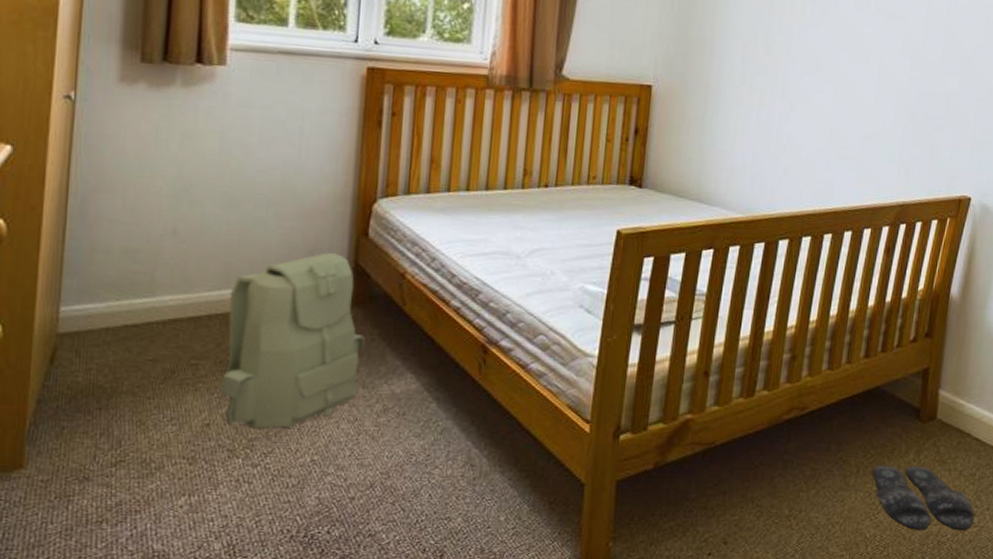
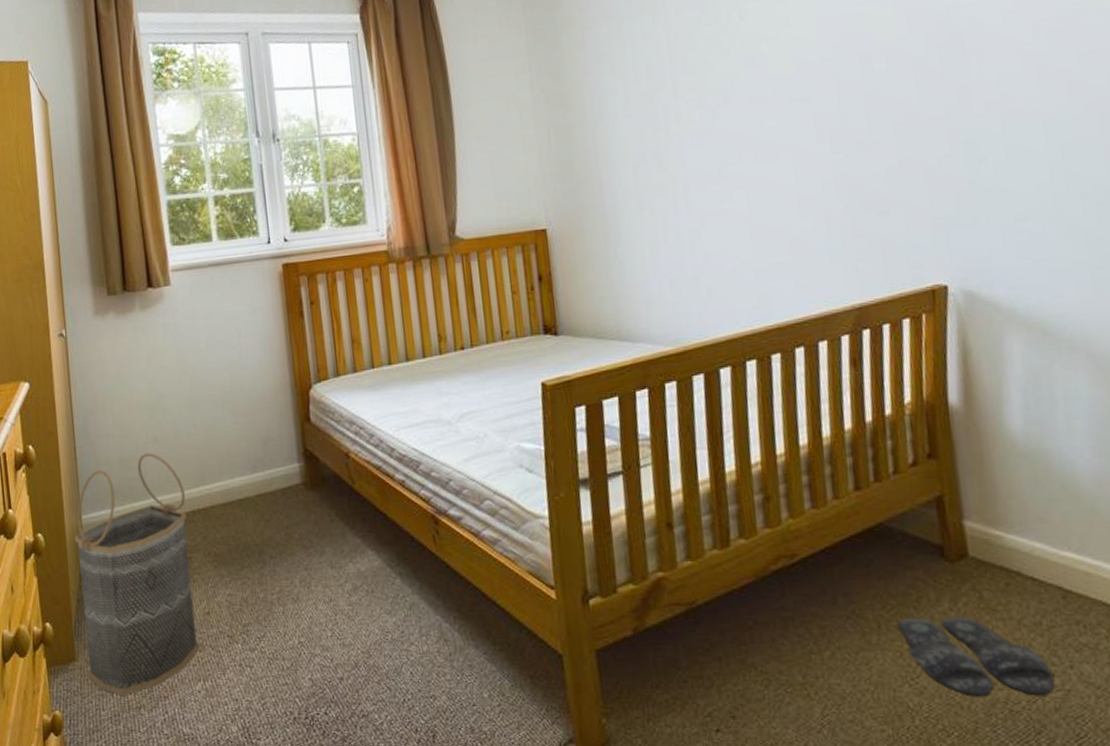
basket: none [37,246,202,508] -> present [75,452,200,695]
backpack: present [220,252,366,429] -> none [207,440,328,614]

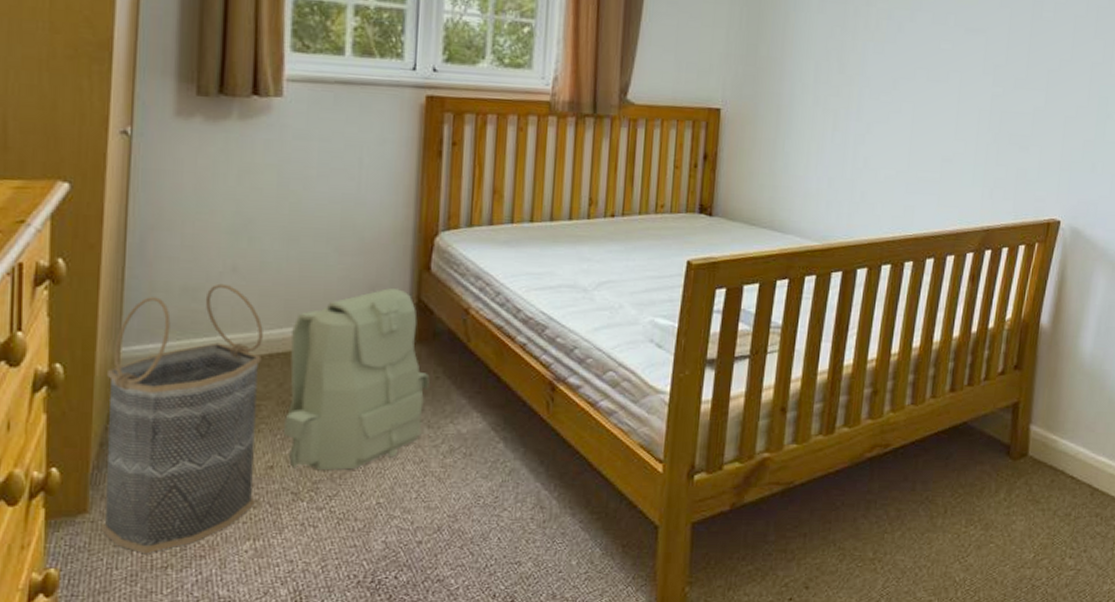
backpack: none [207,440,328,614] -> present [283,287,431,471]
slippers: present [899,616,1054,697] -> none [961,505,1070,574]

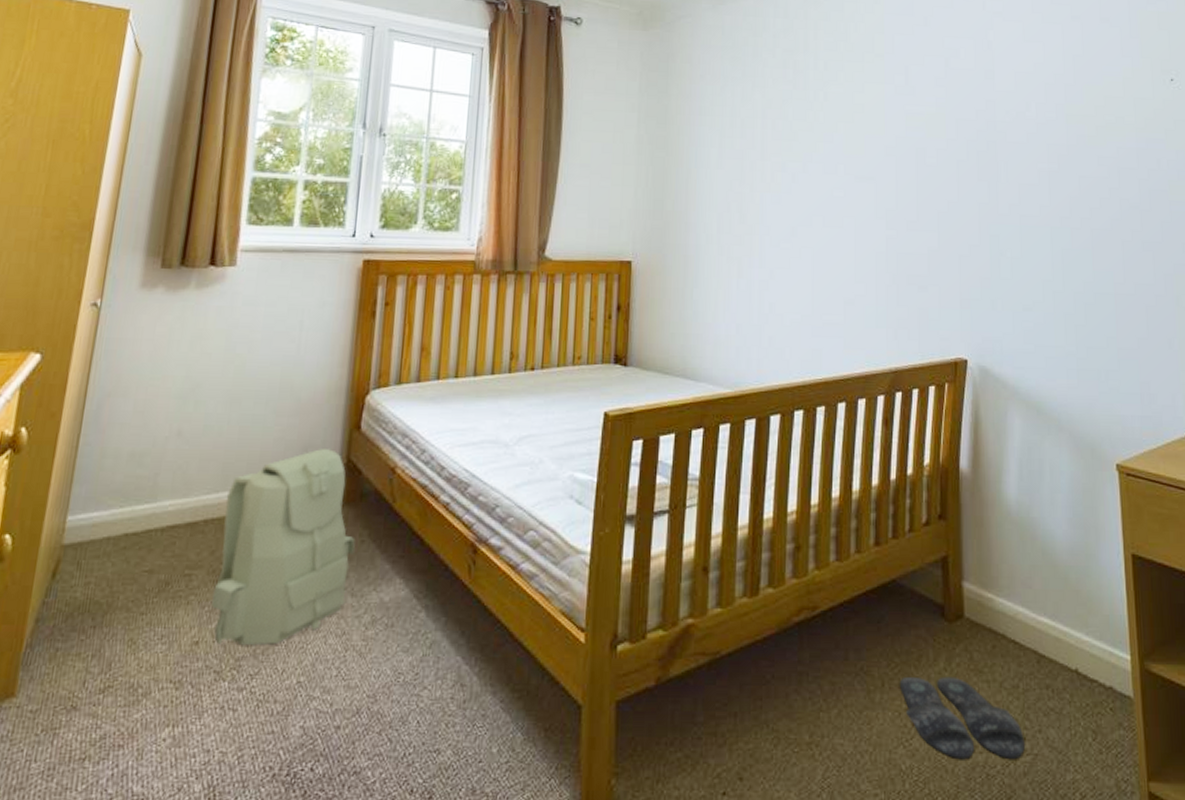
basket: present [102,283,263,553] -> none [26,448,201,742]
slippers: none [961,505,1070,574] -> present [900,676,1025,760]

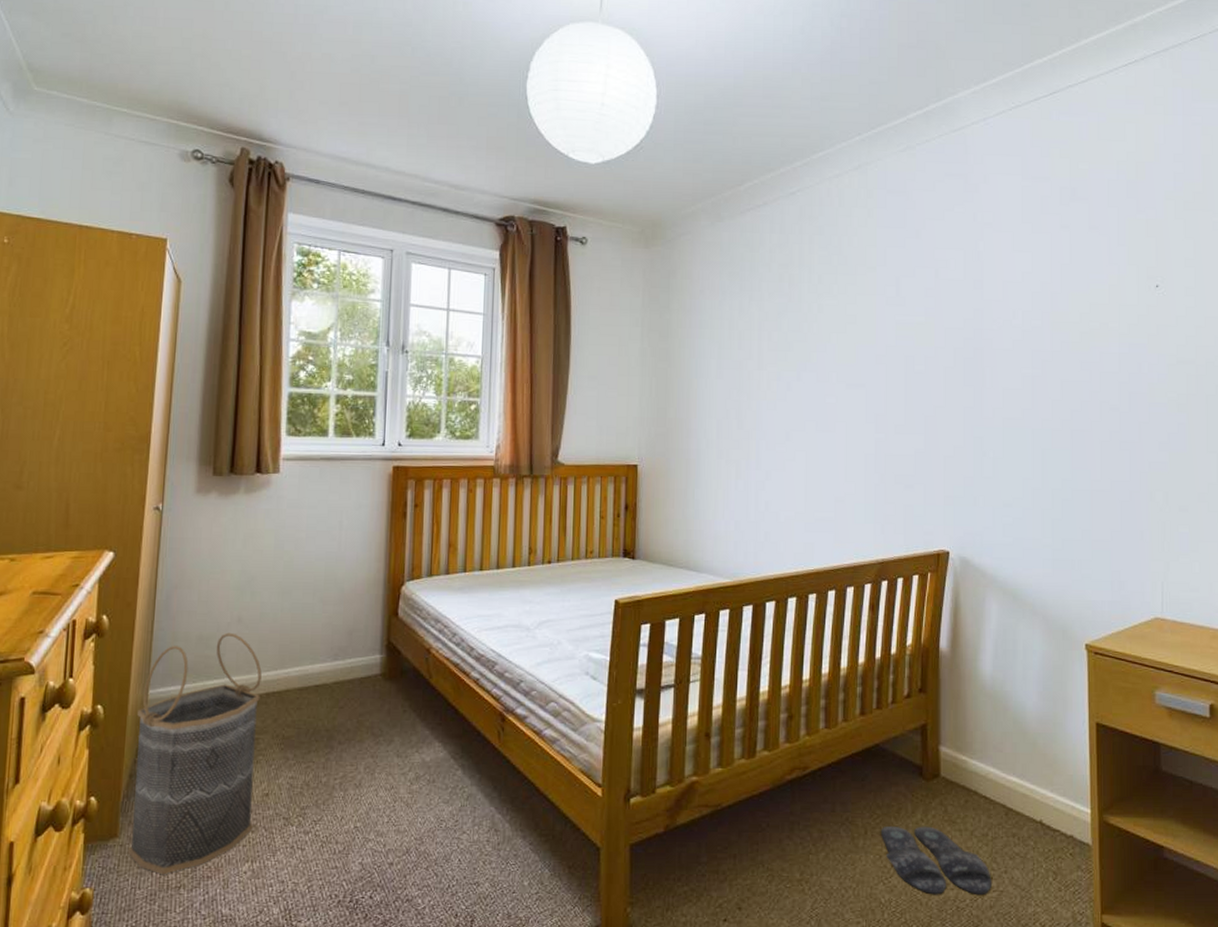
basket: none [26,448,201,742] -> present [128,632,262,874]
backpack: present [211,448,356,646] -> none [277,631,399,798]

